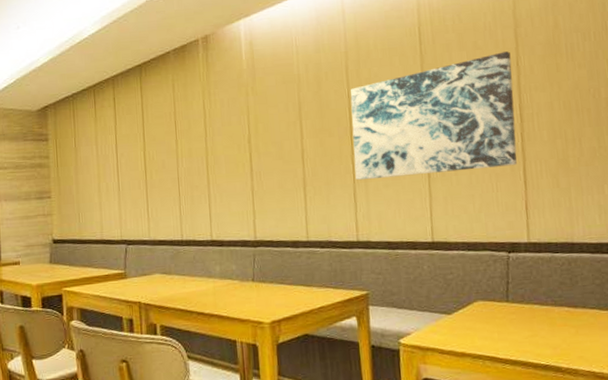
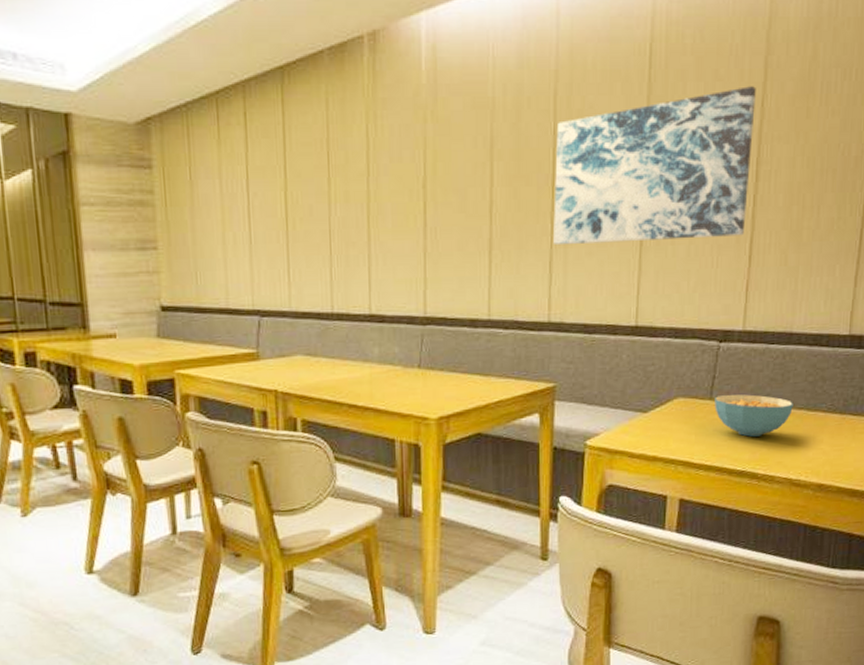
cereal bowl: none [511,297,586,334] -> present [715,394,793,437]

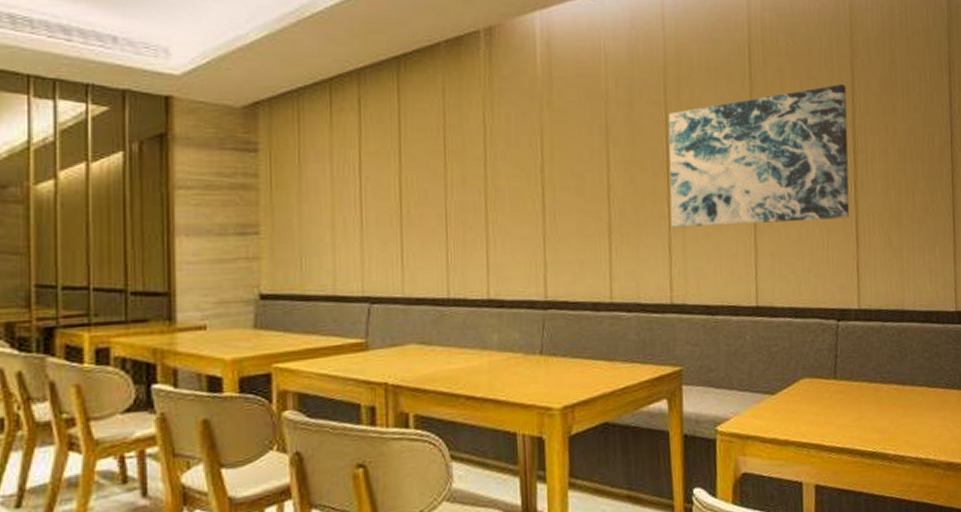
cereal bowl: present [715,394,793,437] -> none [839,372,914,416]

